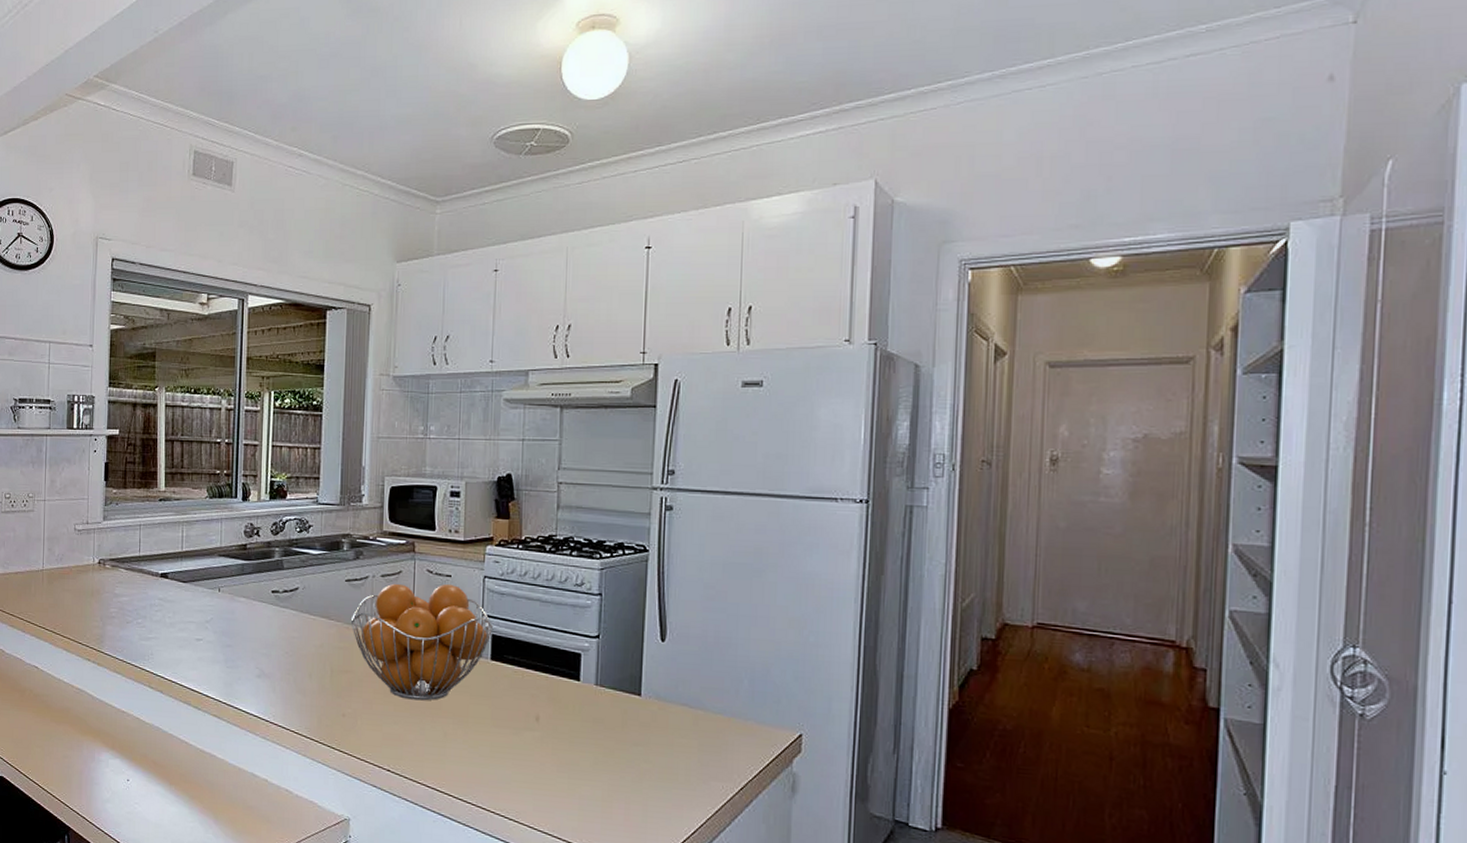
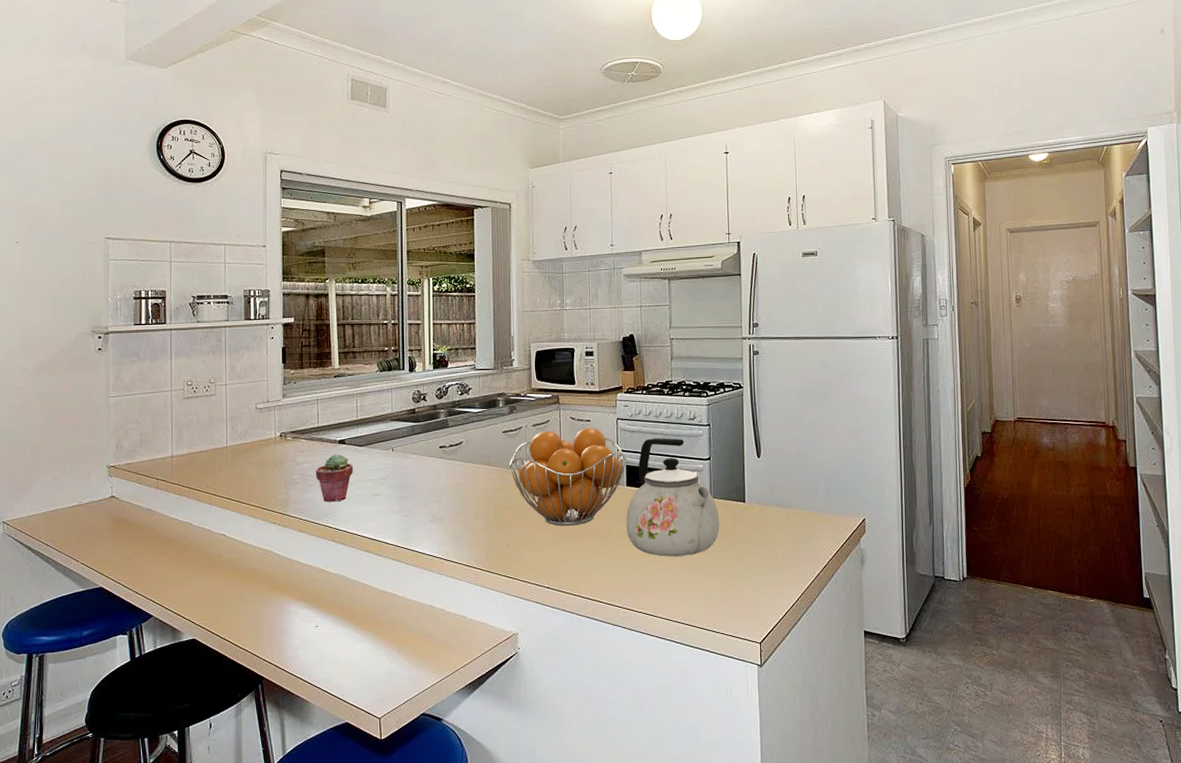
potted succulent: none [134,588,176,643] -> present [315,454,354,502]
kettle: none [487,604,606,754] -> present [626,438,720,557]

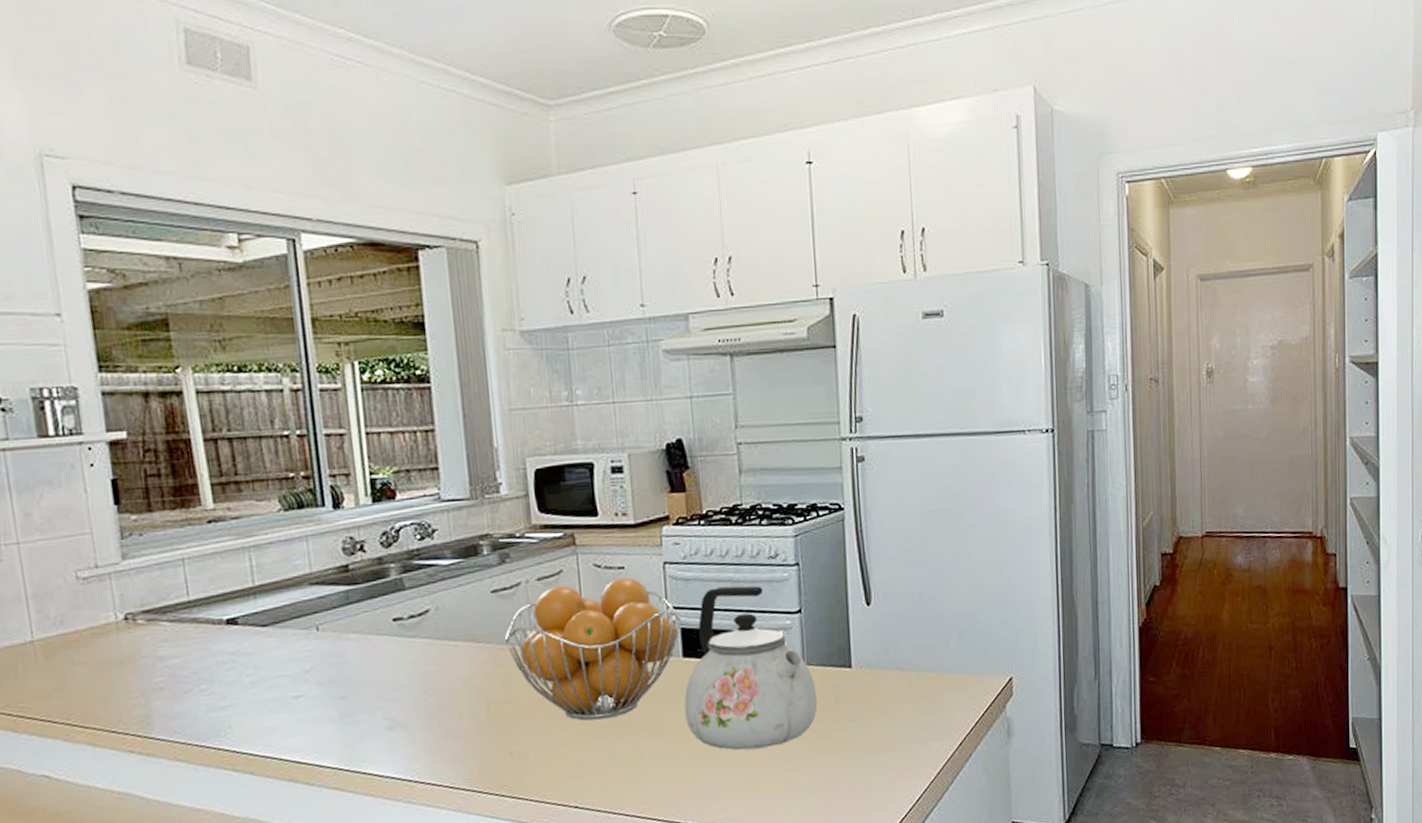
potted succulent: present [315,454,354,502] -> none [191,640,257,714]

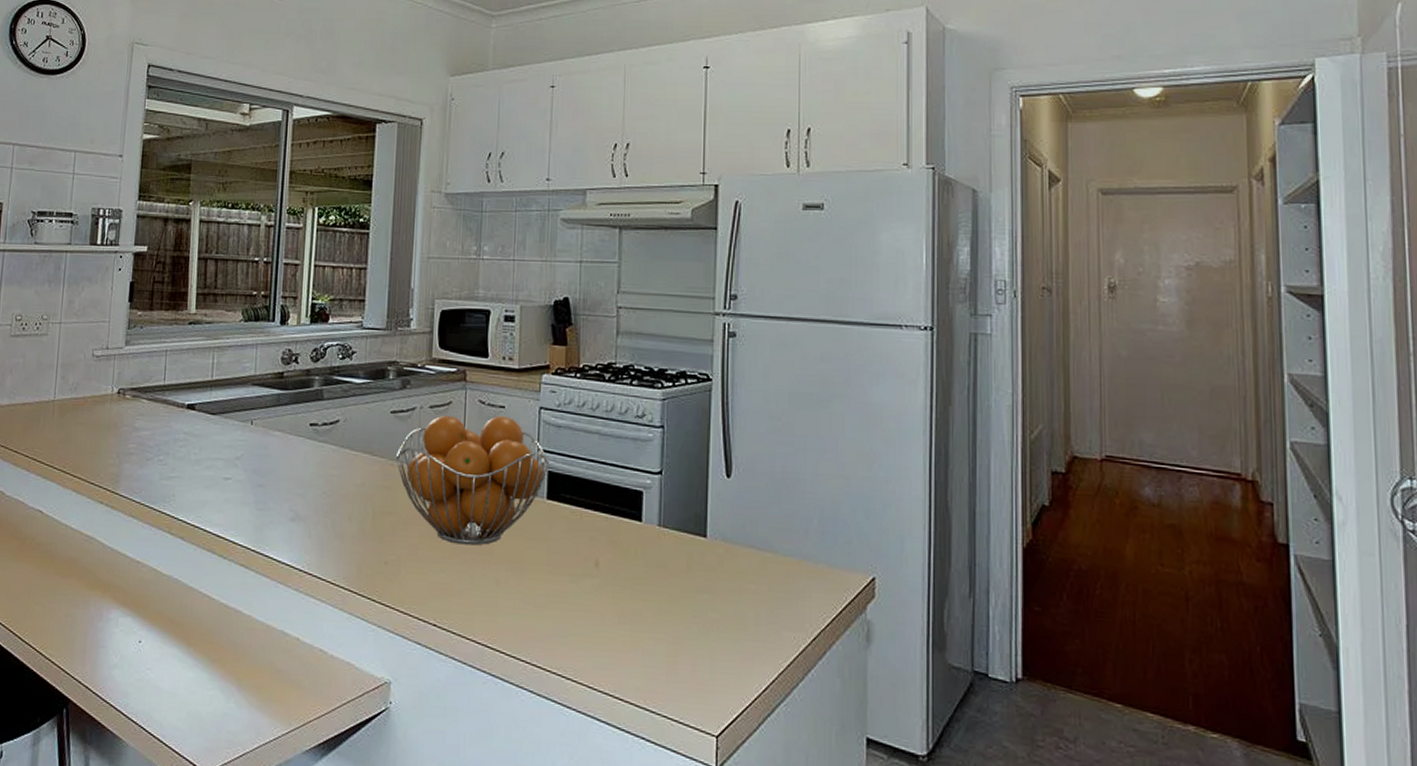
kettle: present [684,585,818,751] -> none [542,438,670,603]

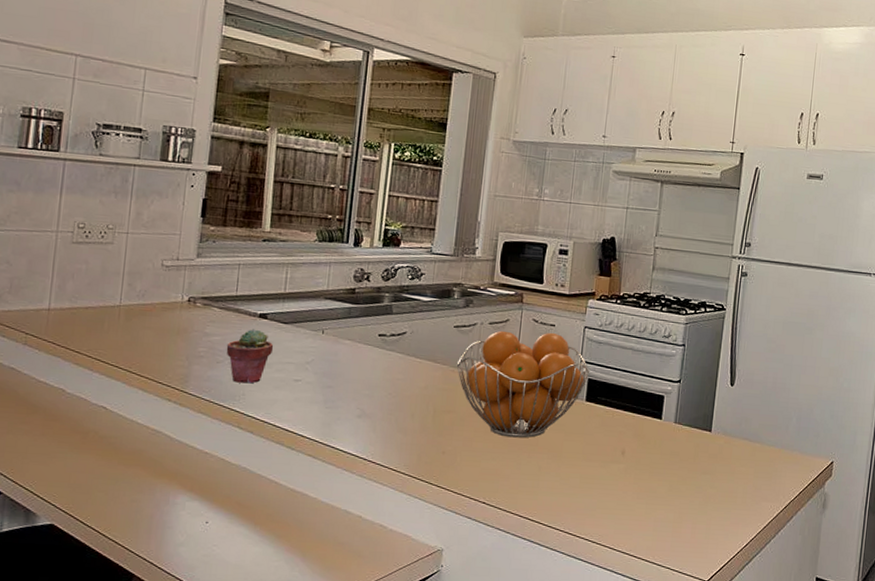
potted succulent: none [155,421,203,483] -> present [226,329,274,384]

